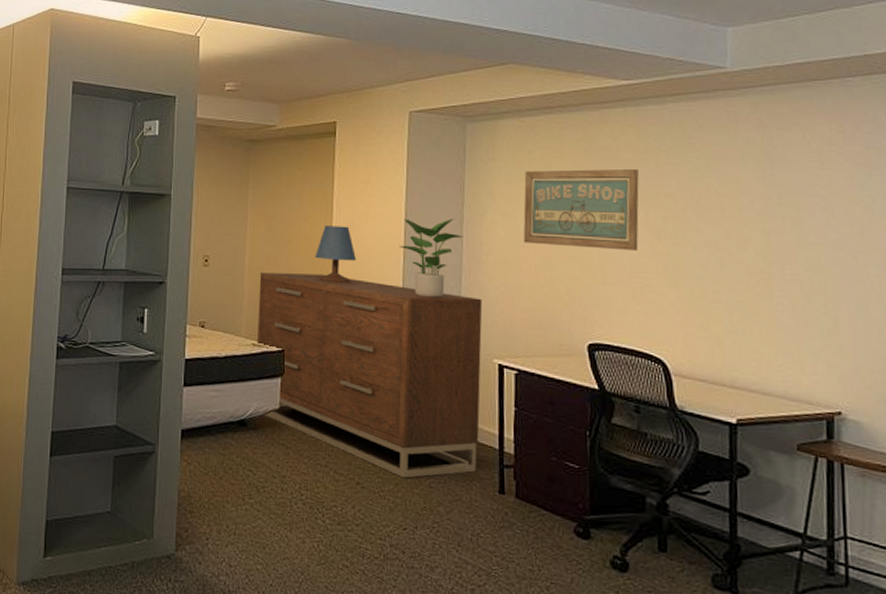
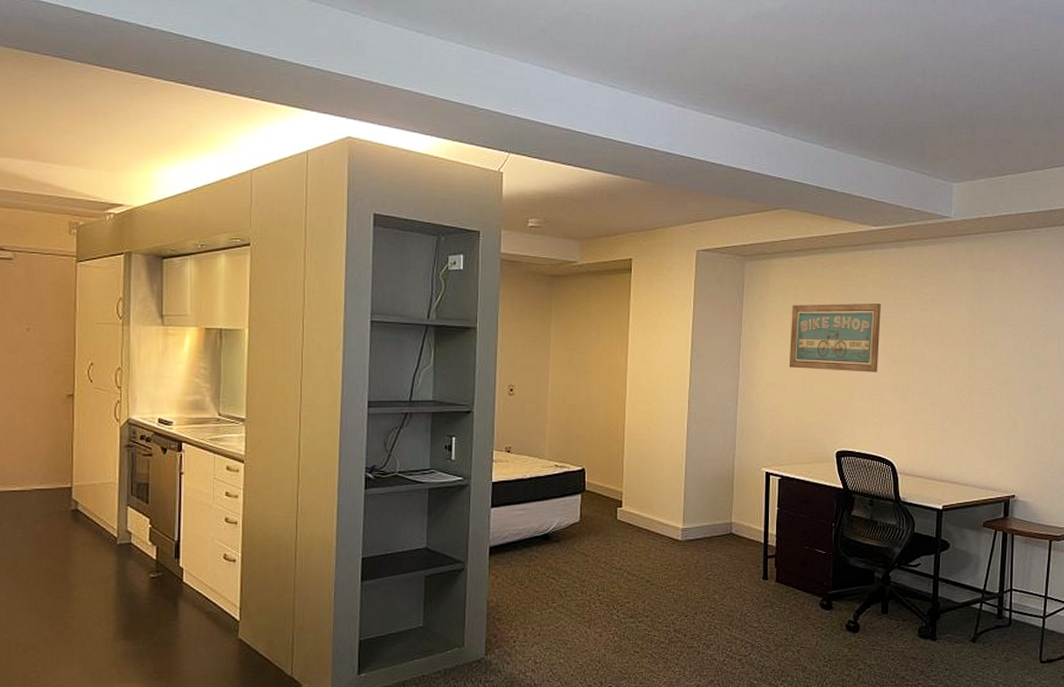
dresser: present [257,273,483,479] -> none [559,400,754,574]
table lamp: present [315,226,356,283] -> none [612,355,648,407]
potted plant: present [399,218,463,298] -> none [686,347,740,418]

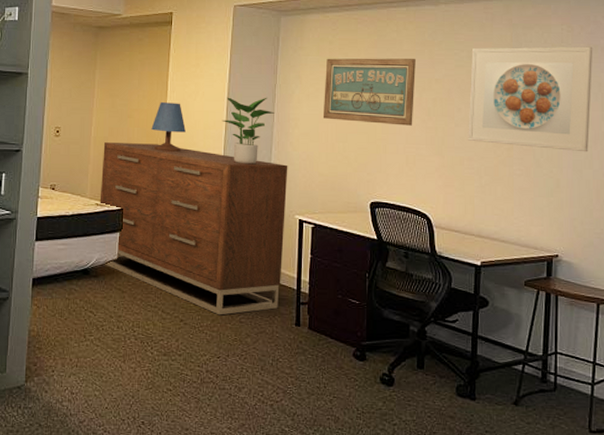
dresser: none [559,400,754,574] -> present [99,142,288,315]
table lamp: none [612,355,648,407] -> present [151,102,186,152]
potted plant: none [686,347,740,418] -> present [222,97,274,165]
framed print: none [930,288,1051,394] -> present [467,46,593,152]

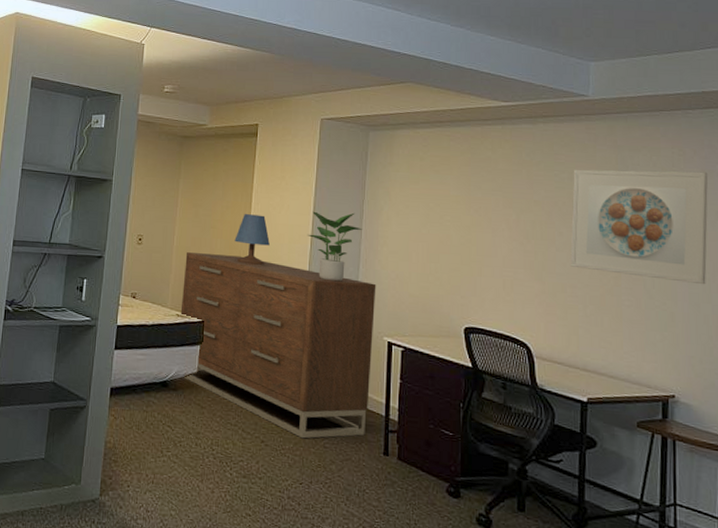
wall art: present [322,58,416,126] -> none [413,175,513,249]

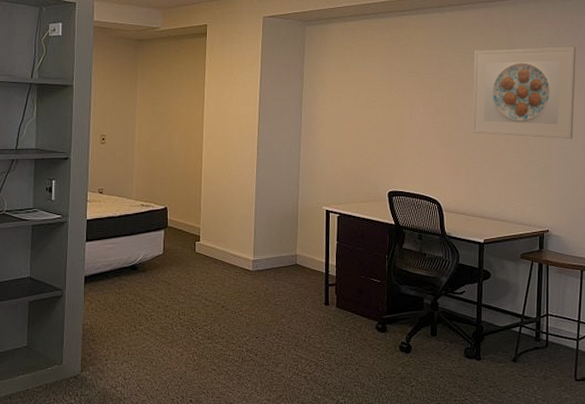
dresser: present [180,252,376,439] -> none [145,147,315,300]
table lamp: present [234,214,270,265] -> none [190,108,222,153]
potted plant: present [307,211,362,282] -> none [254,100,302,162]

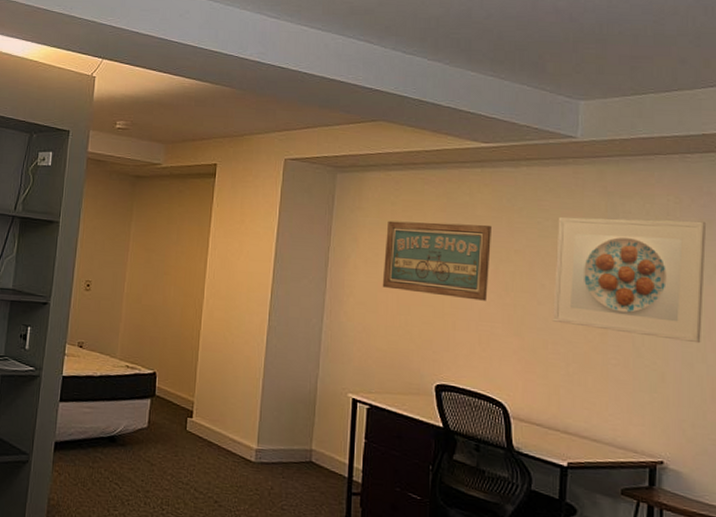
wall art: none [345,60,426,122] -> present [382,220,491,301]

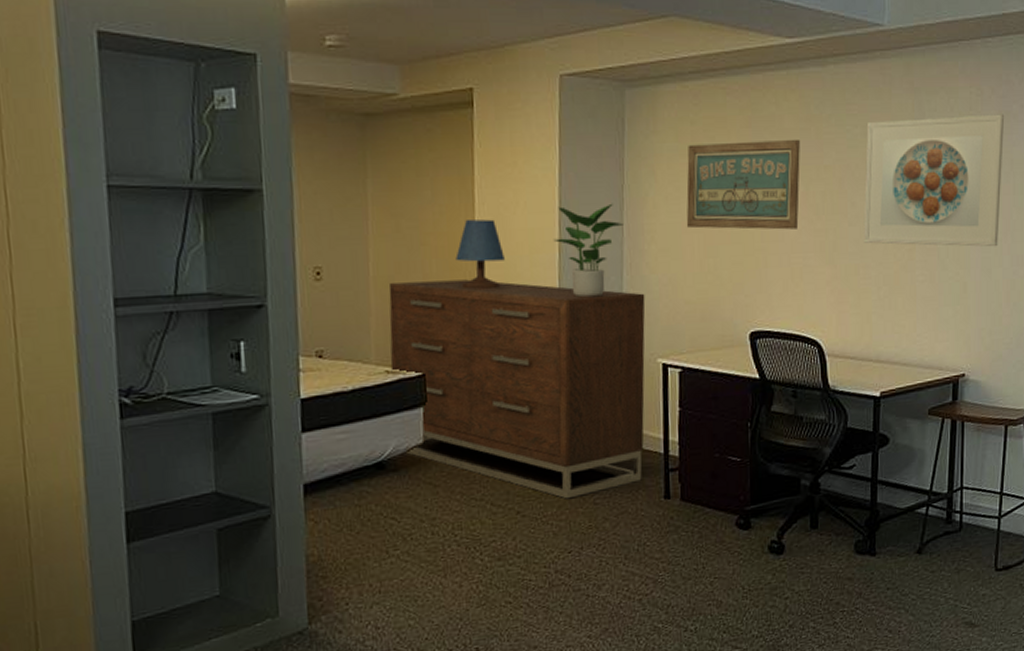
dresser: none [130,300,341,500] -> present [388,279,646,499]
table lamp: none [189,260,227,315] -> present [455,219,505,289]
potted plant: none [267,258,327,334] -> present [553,203,623,298]

